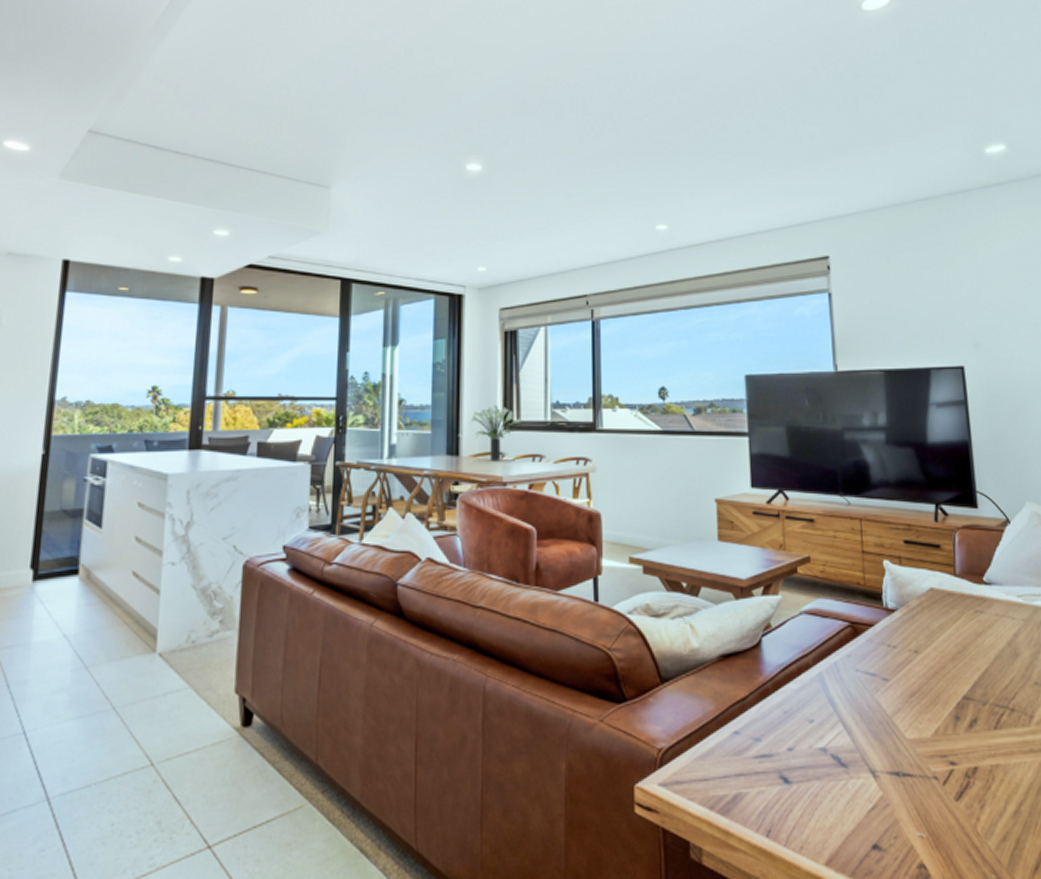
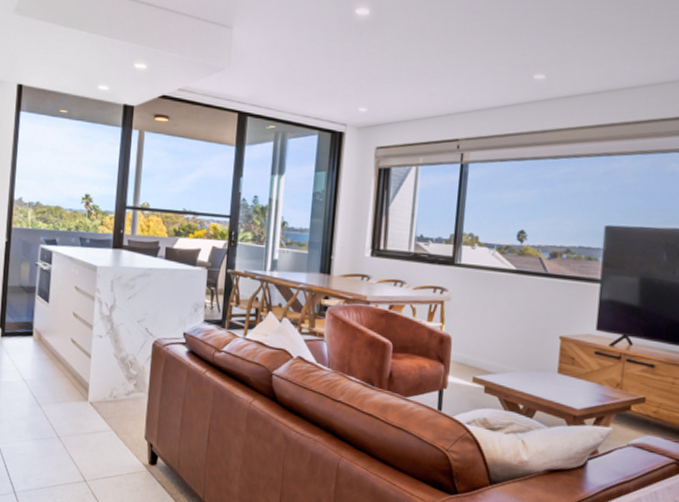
flower arrangement: present [472,405,521,461] -> none [343,233,387,283]

